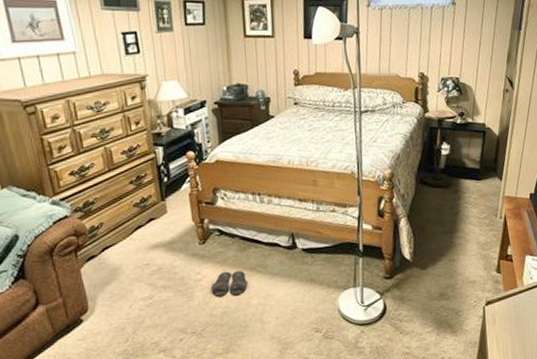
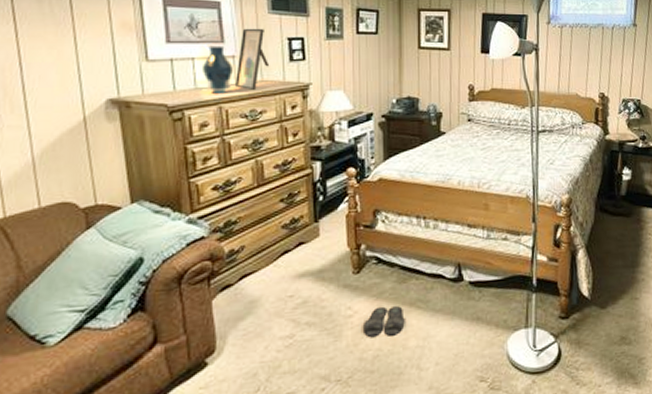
vase: none [46,43,75,89] -> present [201,45,233,95]
picture frame: none [78,24,108,84] -> present [235,28,270,91]

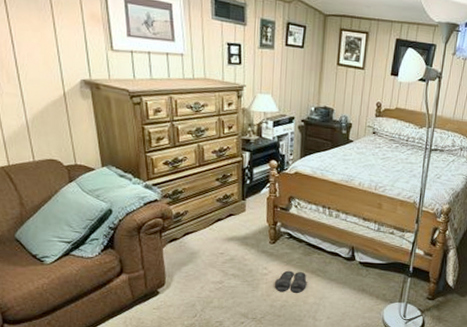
vase: present [201,45,233,95] -> none [156,42,181,87]
picture frame: present [235,28,270,91] -> none [183,30,212,87]

